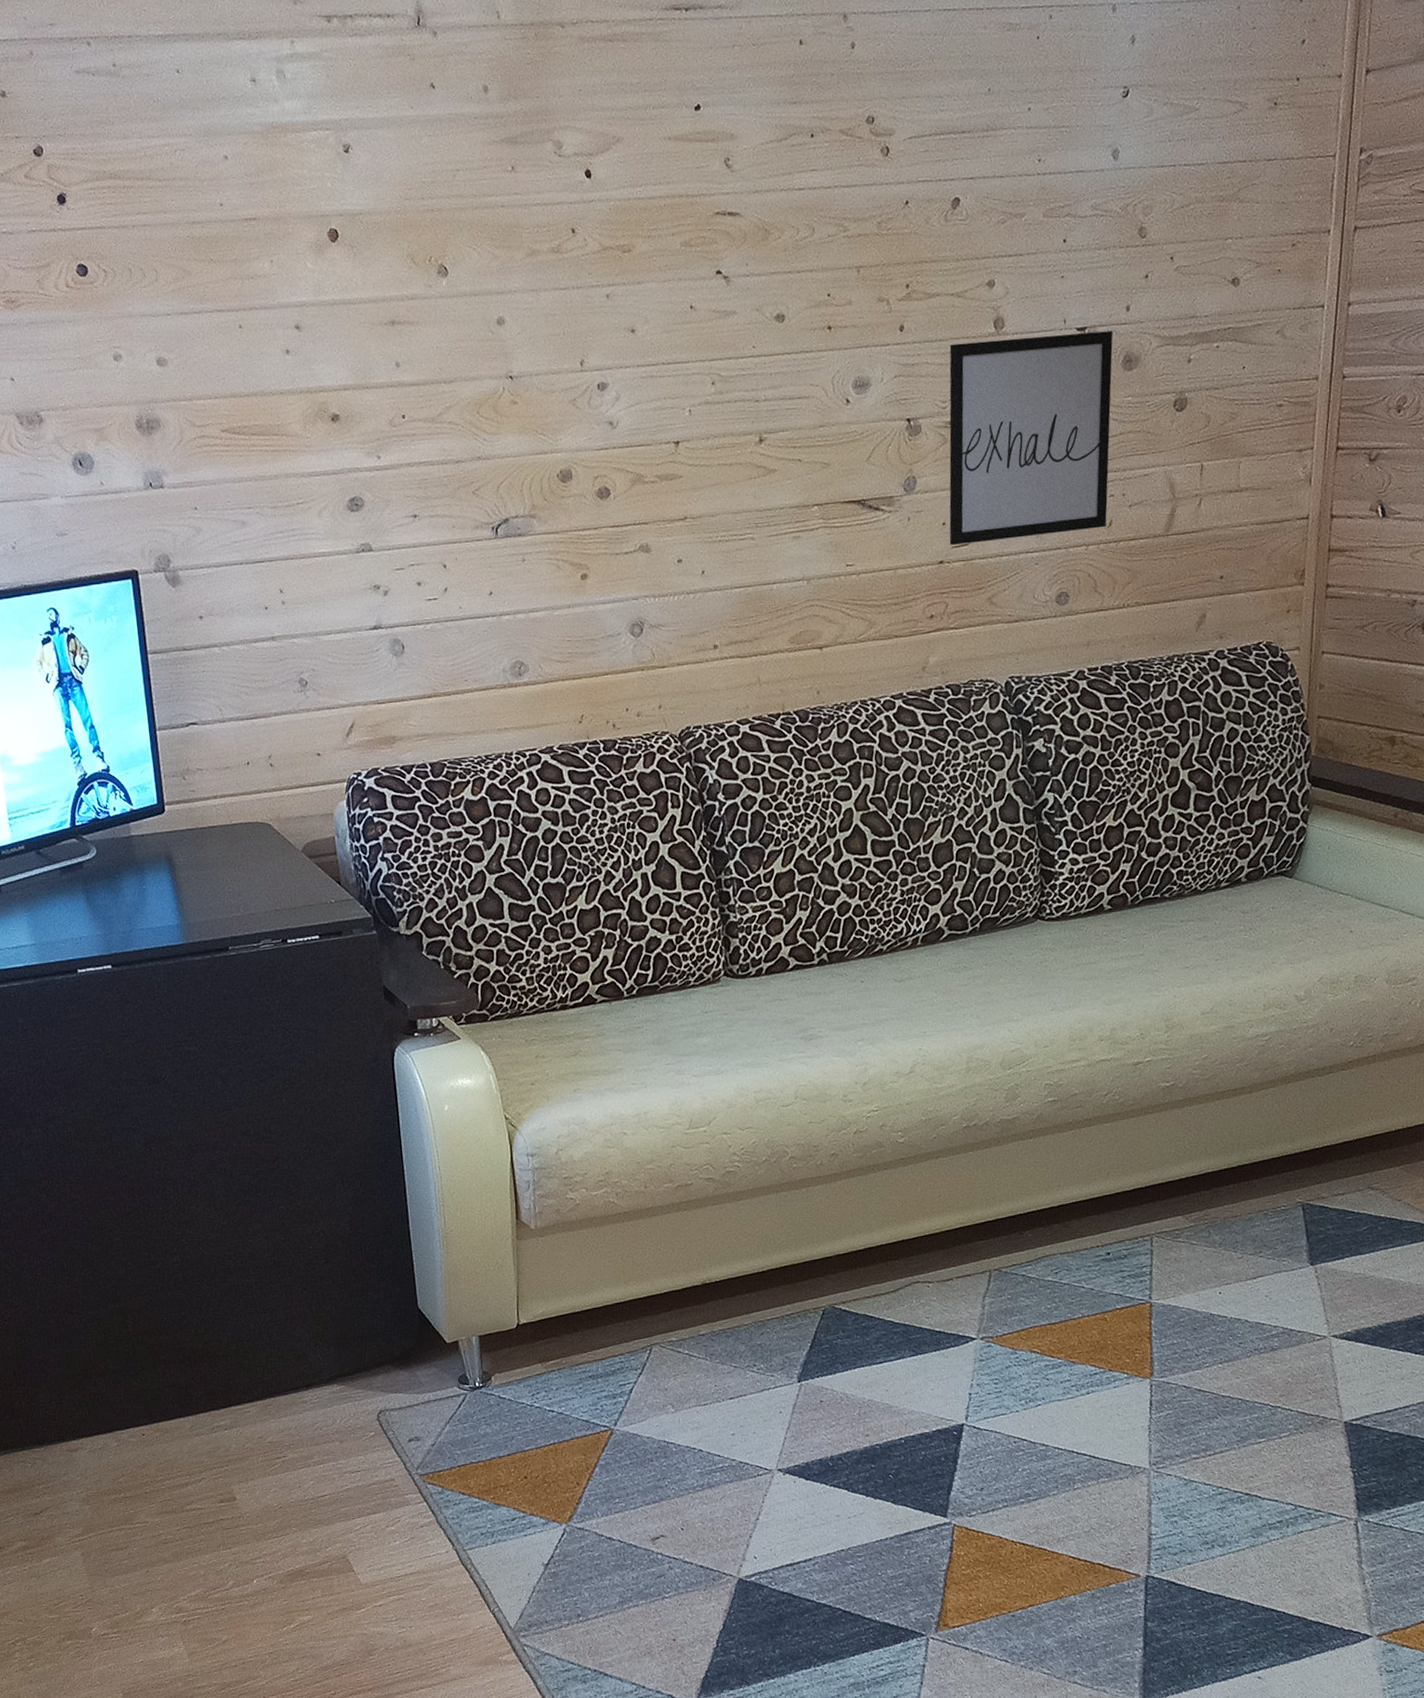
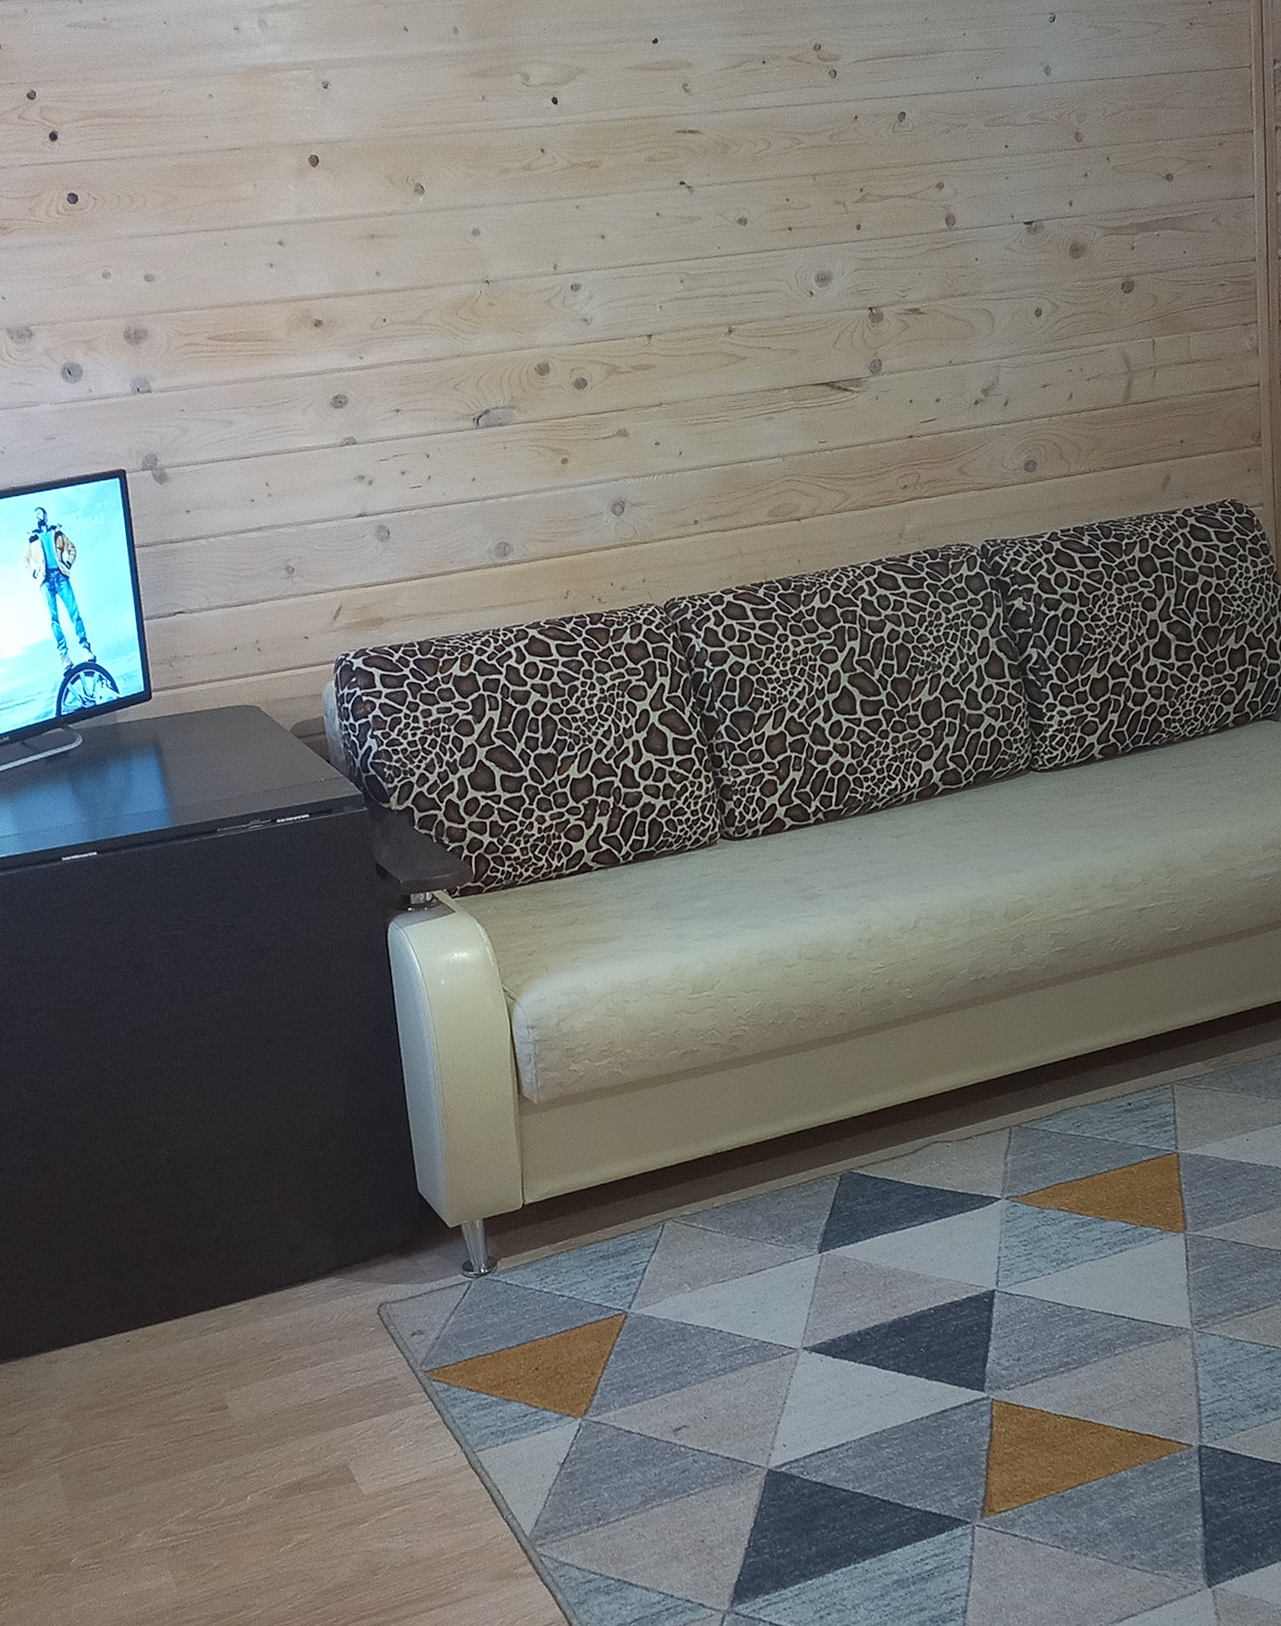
wall art: present [949,330,1113,545] -> none [905,223,1068,421]

